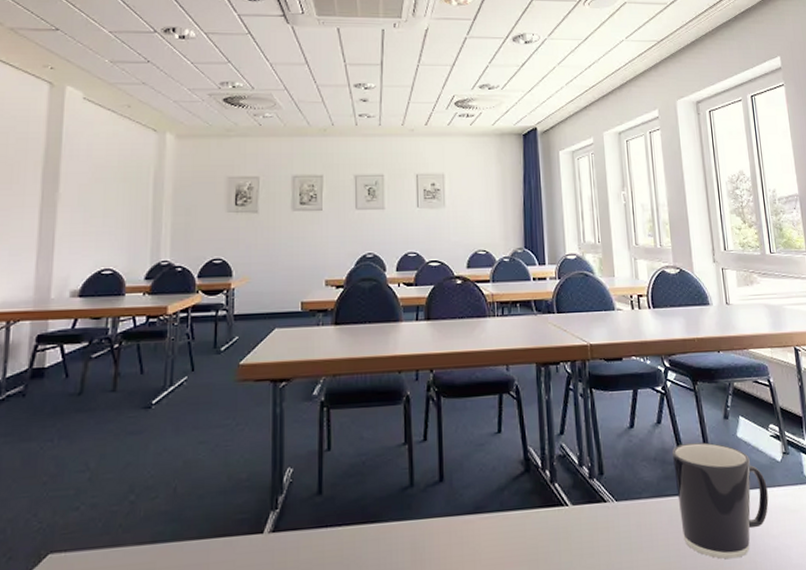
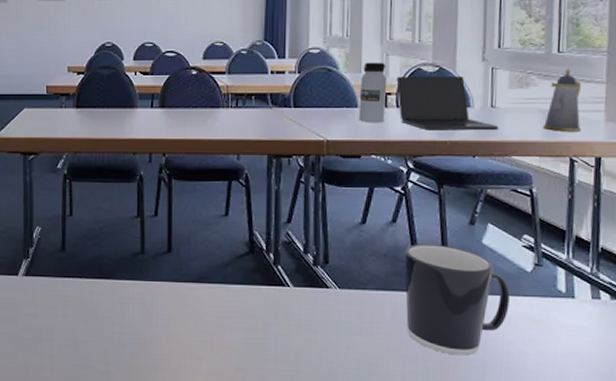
water bottle: none [615,266,640,325] -> present [358,62,388,123]
laptop: none [645,276,734,329] -> present [396,75,498,131]
coffee pot: none [769,266,798,324] -> present [542,68,581,131]

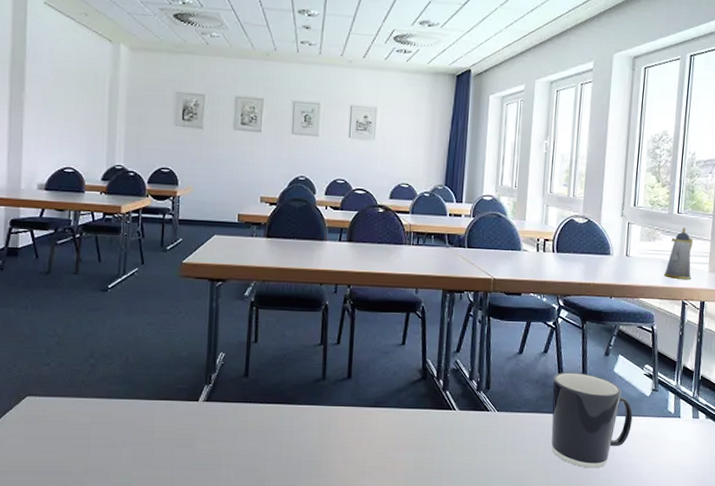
water bottle: present [358,62,388,123] -> none [521,211,546,265]
laptop: present [396,75,498,131] -> none [553,225,630,276]

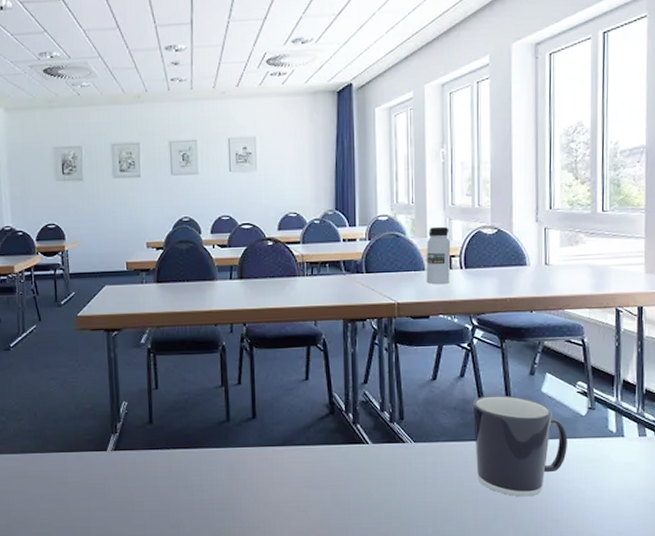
water bottle: none [521,211,546,265] -> present [426,226,451,285]
coffee pot: present [663,226,693,279] -> none [591,225,625,285]

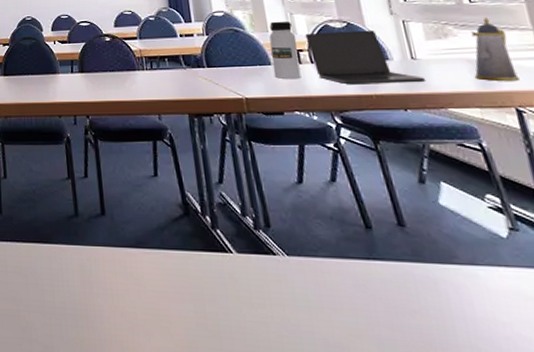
laptop: none [459,236,552,289] -> present [305,30,425,85]
mug: present [472,395,568,497] -> none [351,204,493,340]
coffee pot: none [591,225,625,285] -> present [471,17,520,81]

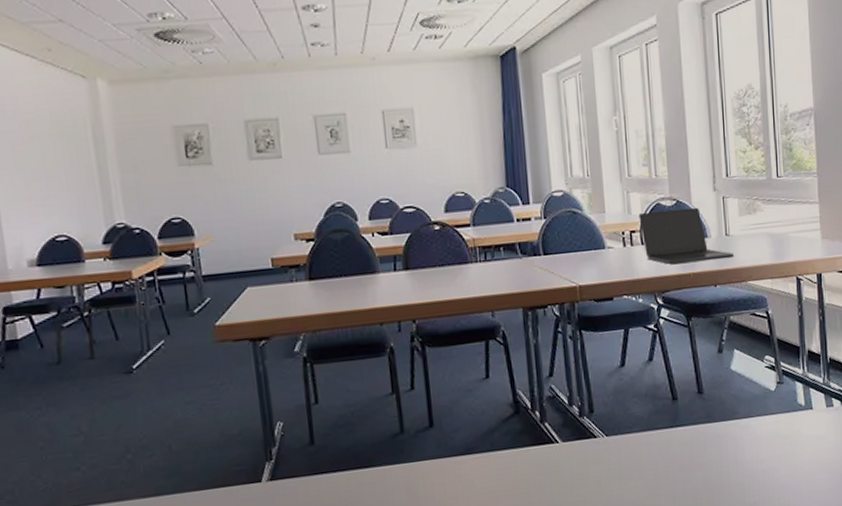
water bottle: present [269,21,302,80] -> none [605,200,632,264]
coffee pot: present [471,17,520,81] -> none [771,191,803,253]

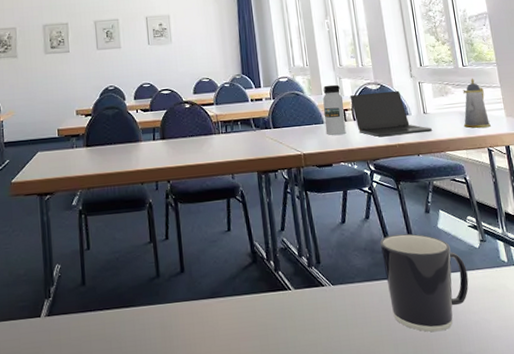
water bottle: none [605,200,632,264] -> present [323,84,346,136]
mug: none [663,376,760,483] -> present [379,233,469,332]
coffee pot: none [771,191,803,253] -> present [463,78,491,128]

